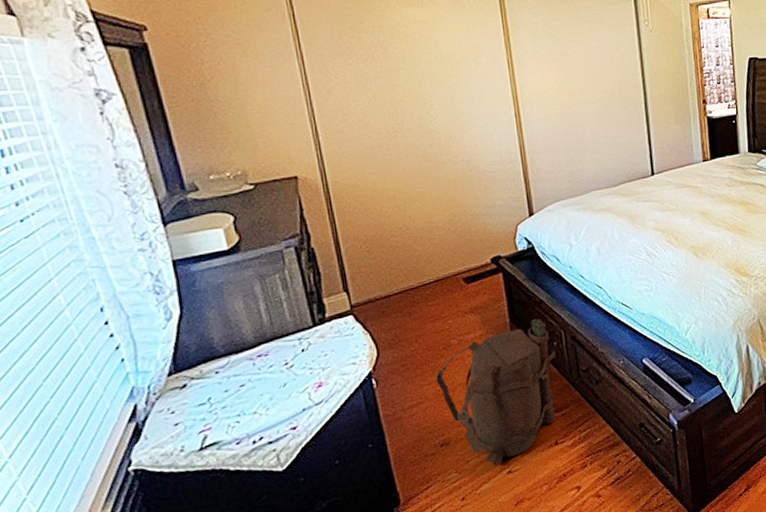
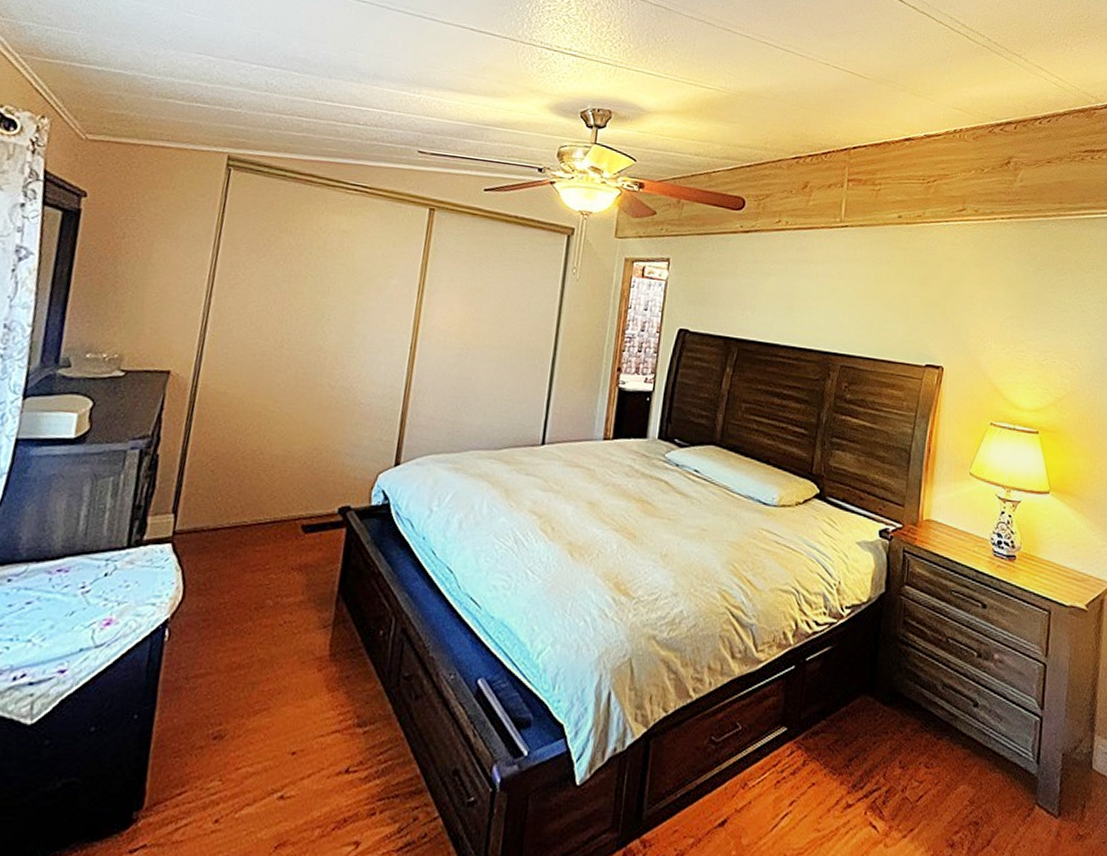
backpack: present [435,319,556,466] -> none [234,595,380,785]

